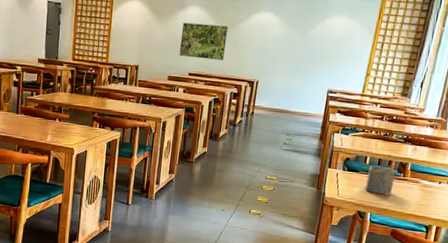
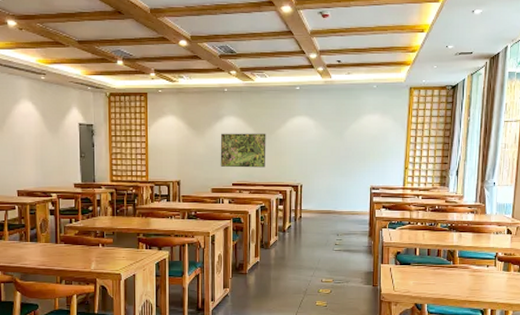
napkin holder: present [365,162,396,196] -> none [418,251,445,284]

